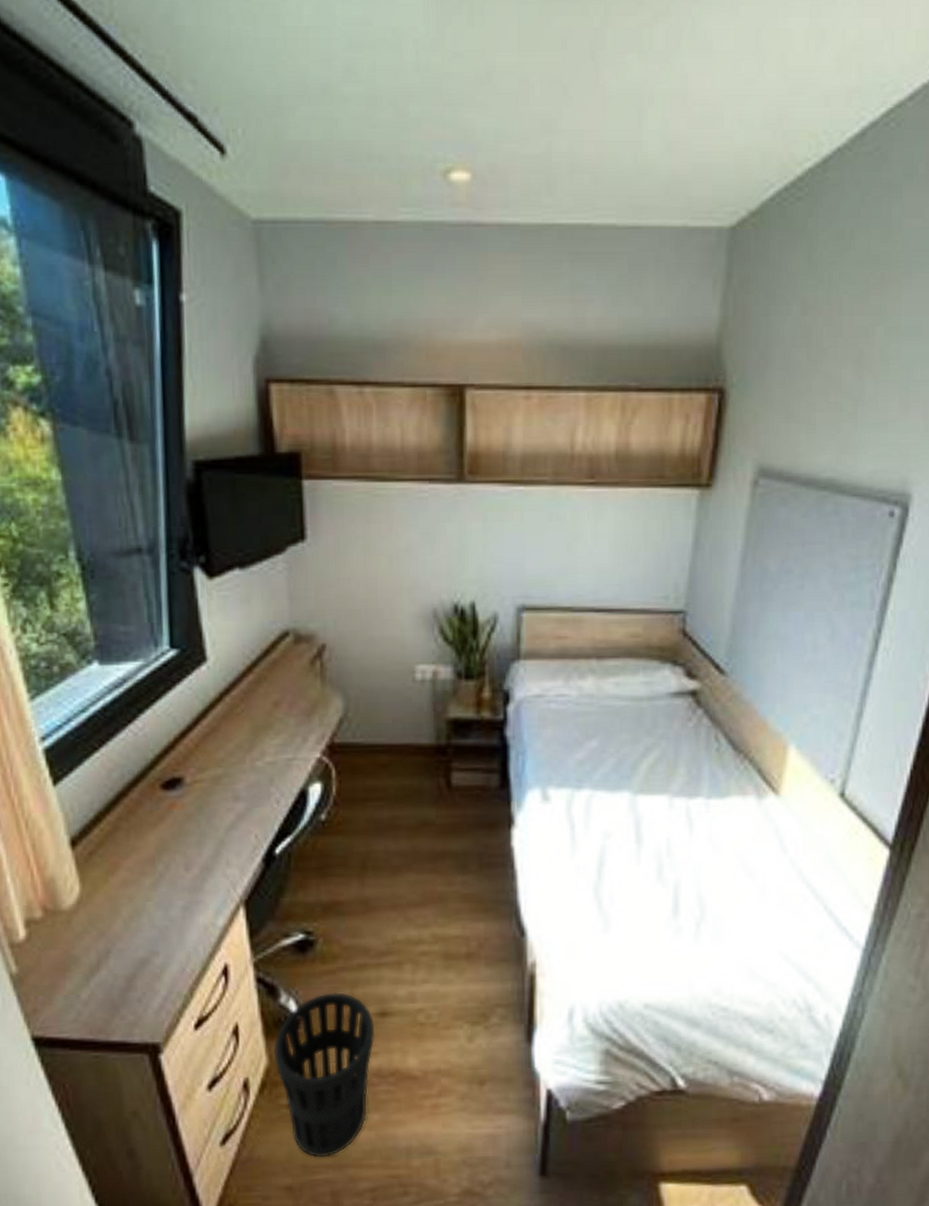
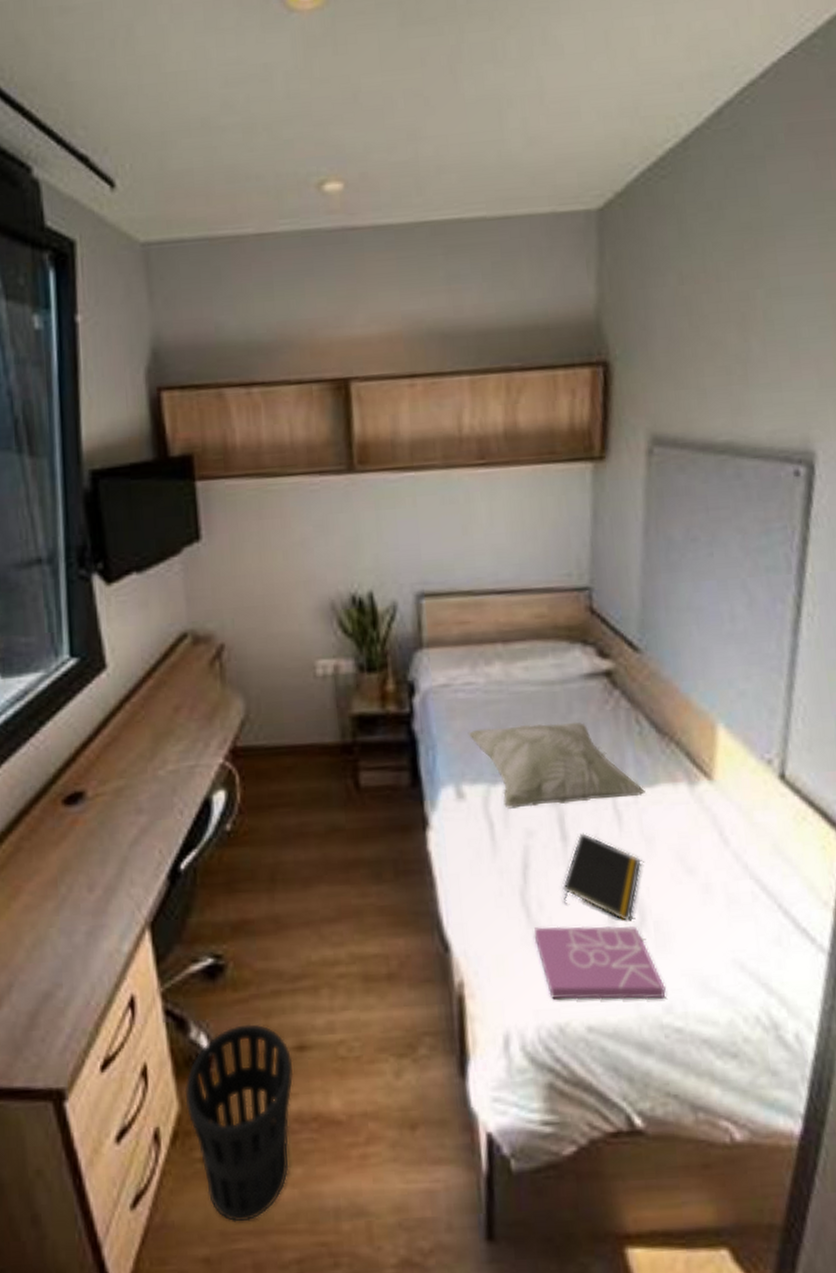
decorative pillow: none [557,736,717,812] -> present [468,722,645,809]
book: none [603,917,716,982] -> present [534,926,666,1000]
notepad: none [633,836,707,916] -> present [563,832,642,922]

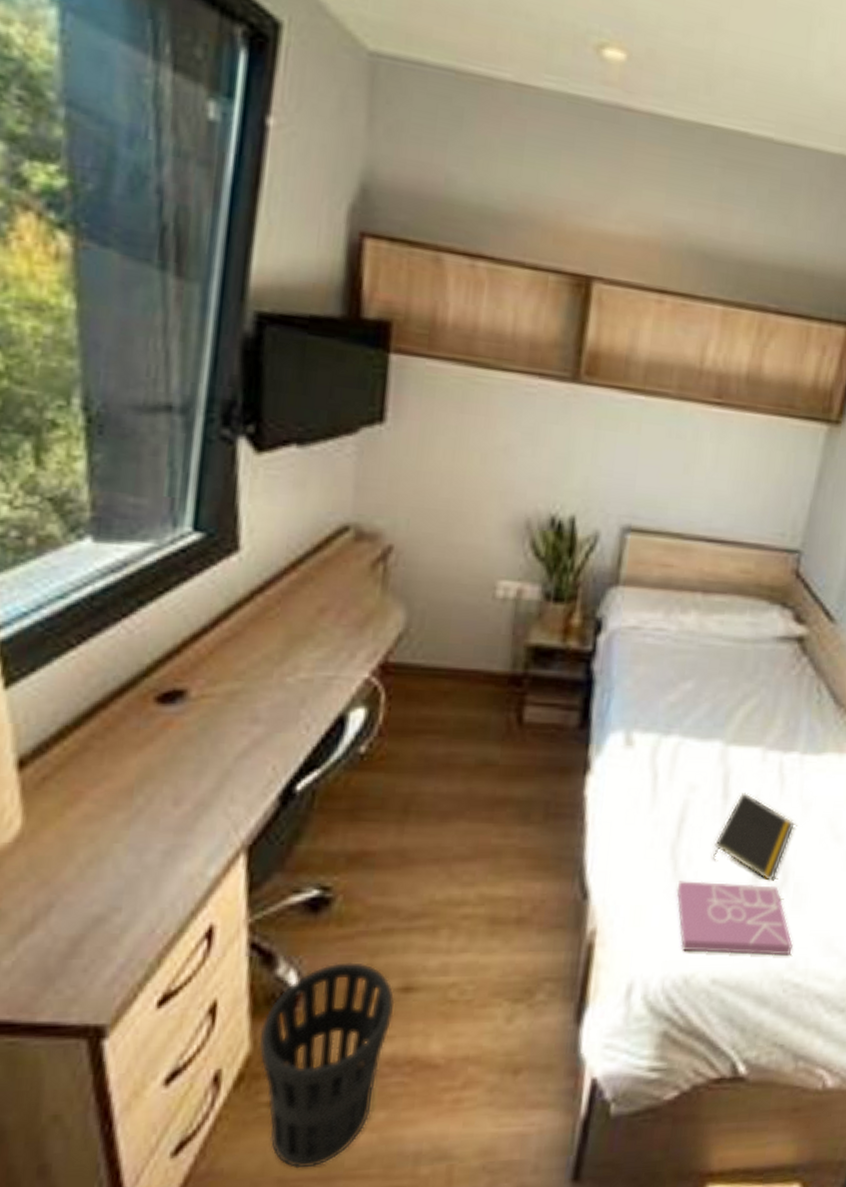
decorative pillow: present [468,722,645,809] -> none [649,677,812,763]

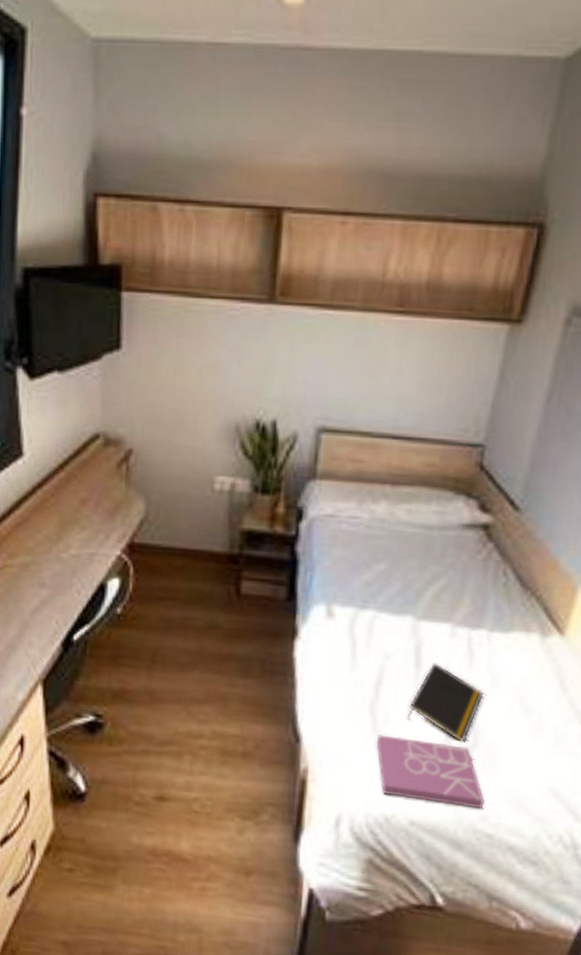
wastebasket: present [258,962,395,1169] -> none [59,772,153,921]

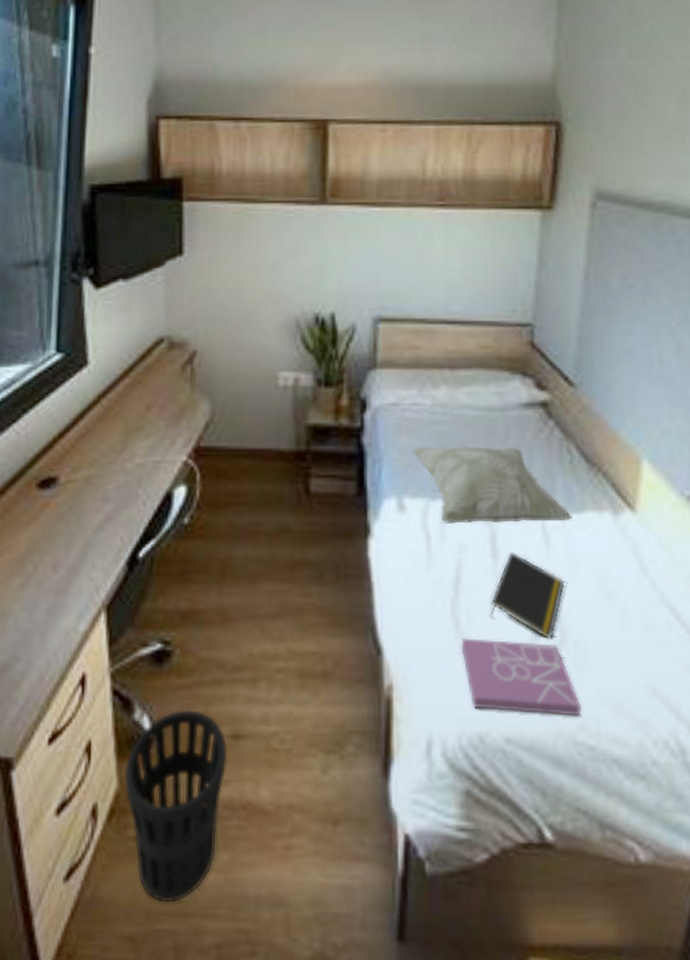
wastebasket: none [59,772,153,921] -> present [124,710,228,903]
decorative pillow: none [345,559,500,639] -> present [412,447,572,524]

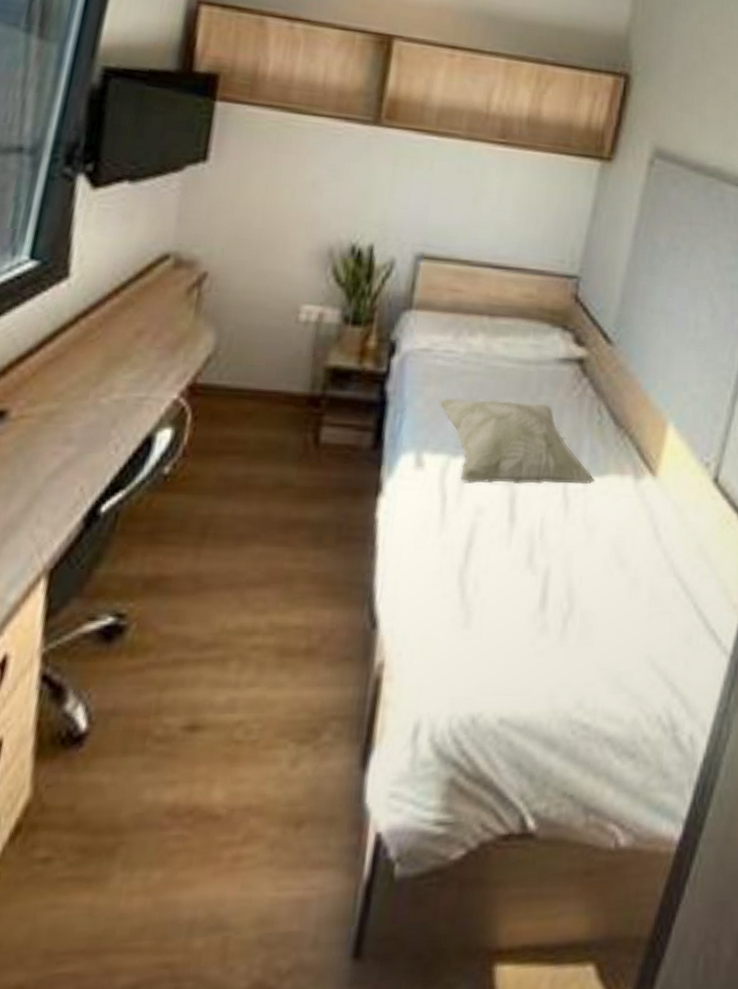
wastebasket: present [124,710,228,903] -> none [39,697,180,939]
book: present [461,638,581,716] -> none [464,609,580,693]
notepad: present [491,551,565,639] -> none [500,514,580,610]

